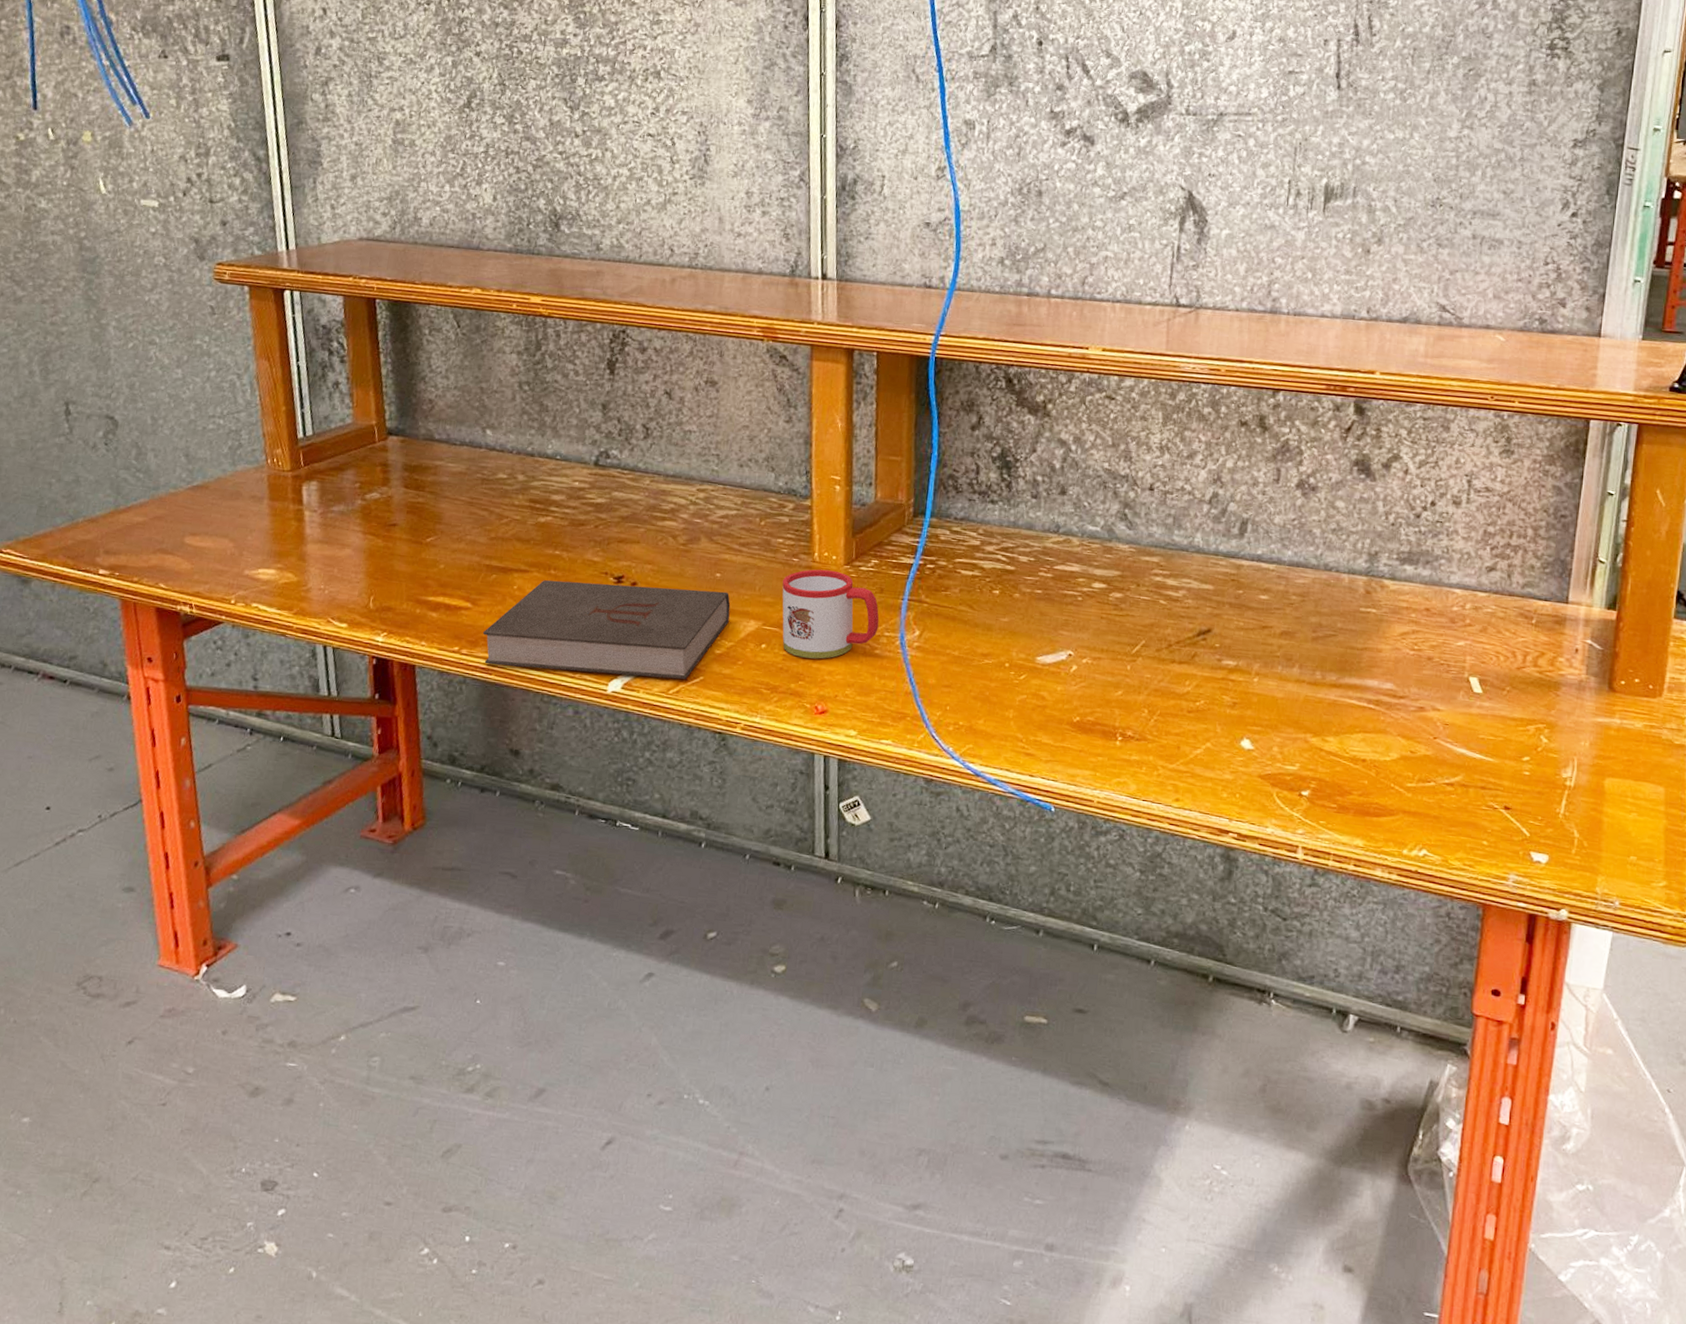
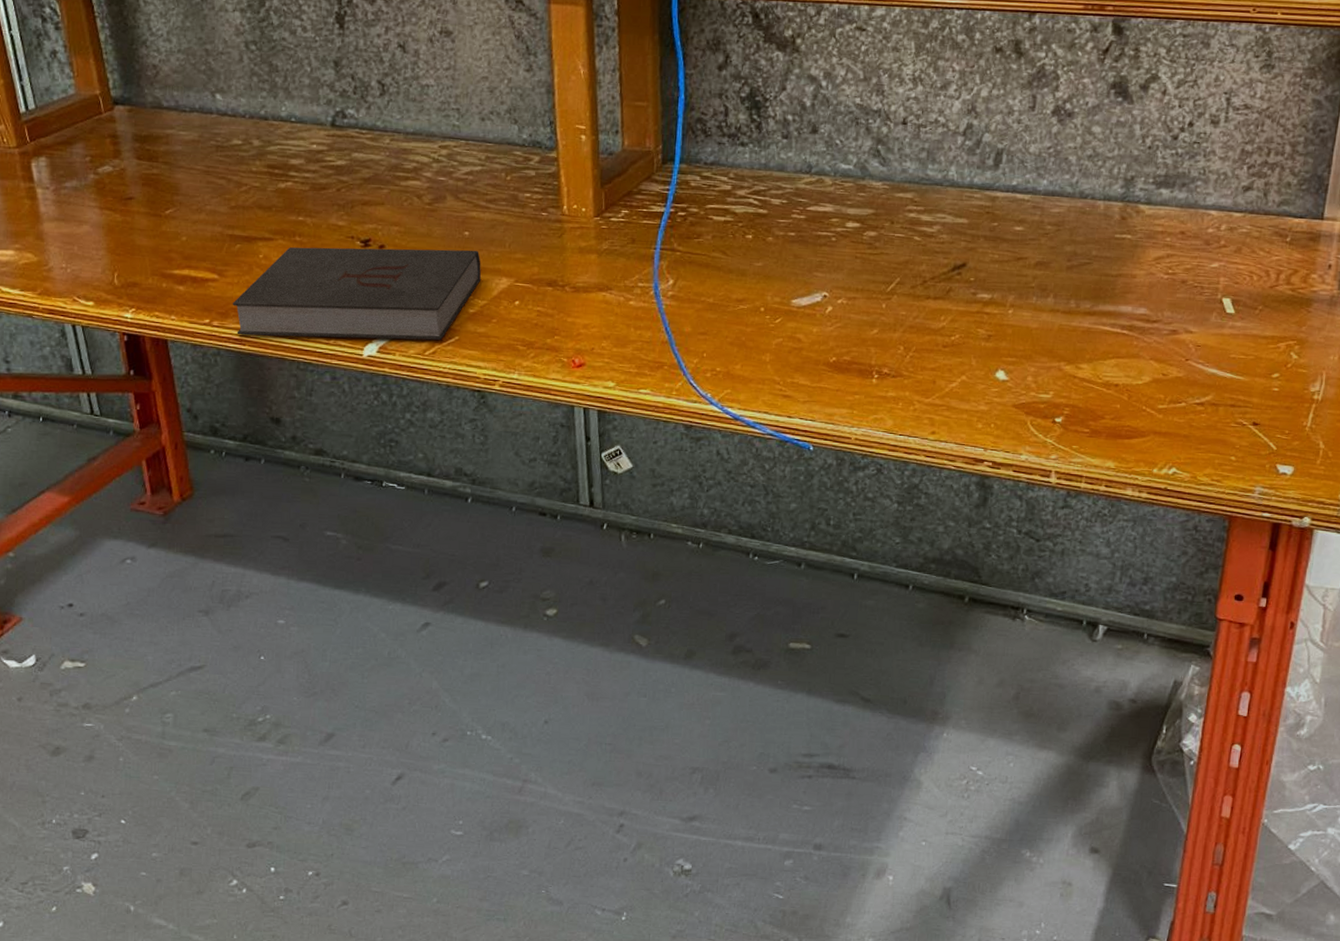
mug: present [782,569,879,659] -> none [532,222,632,313]

